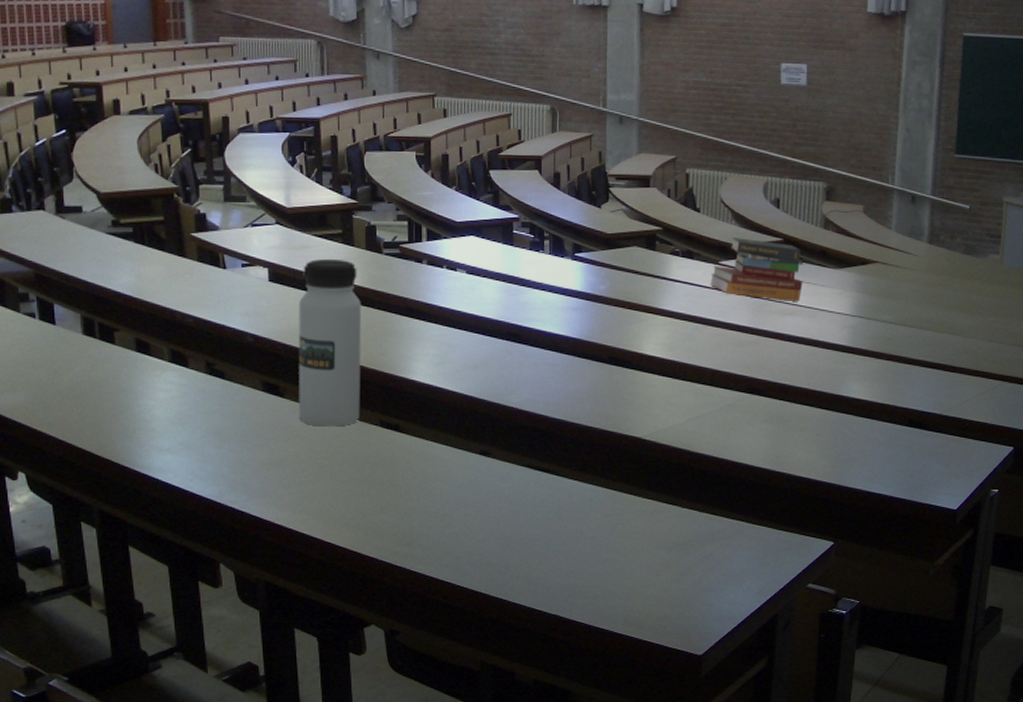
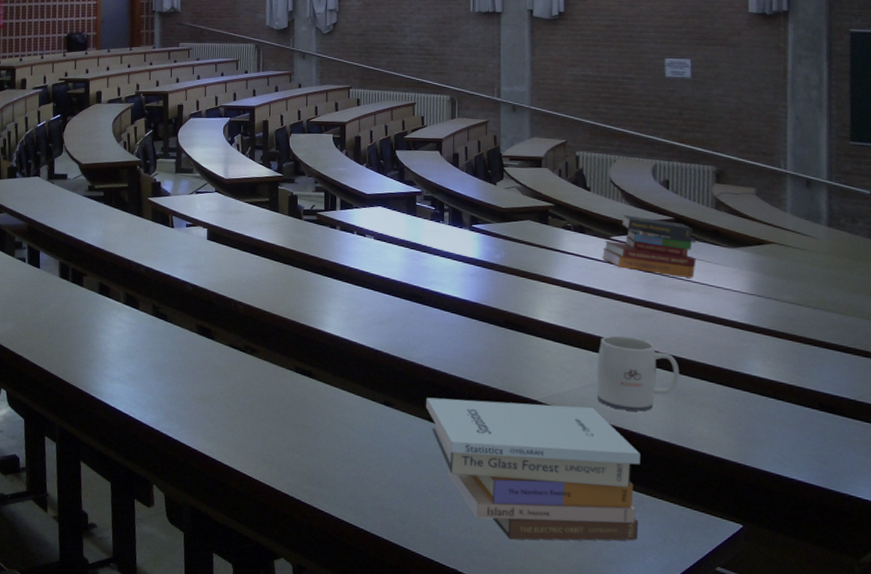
water bottle: present [299,259,361,427] -> none [226,222,283,370]
books: none [526,441,742,580] -> present [426,397,640,541]
mug: none [701,365,782,441] -> present [596,335,680,412]

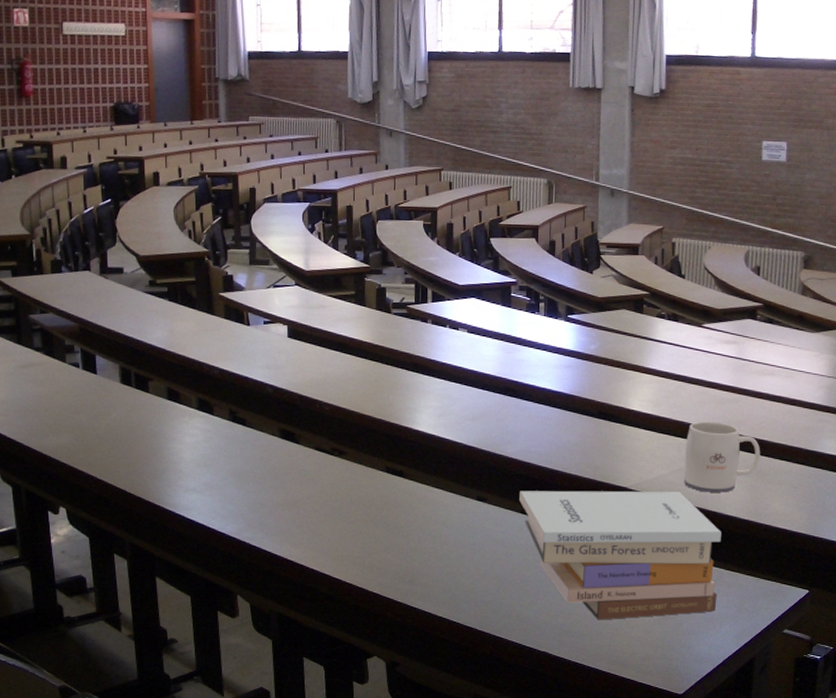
books: present [602,215,696,278] -> none [694,302,783,363]

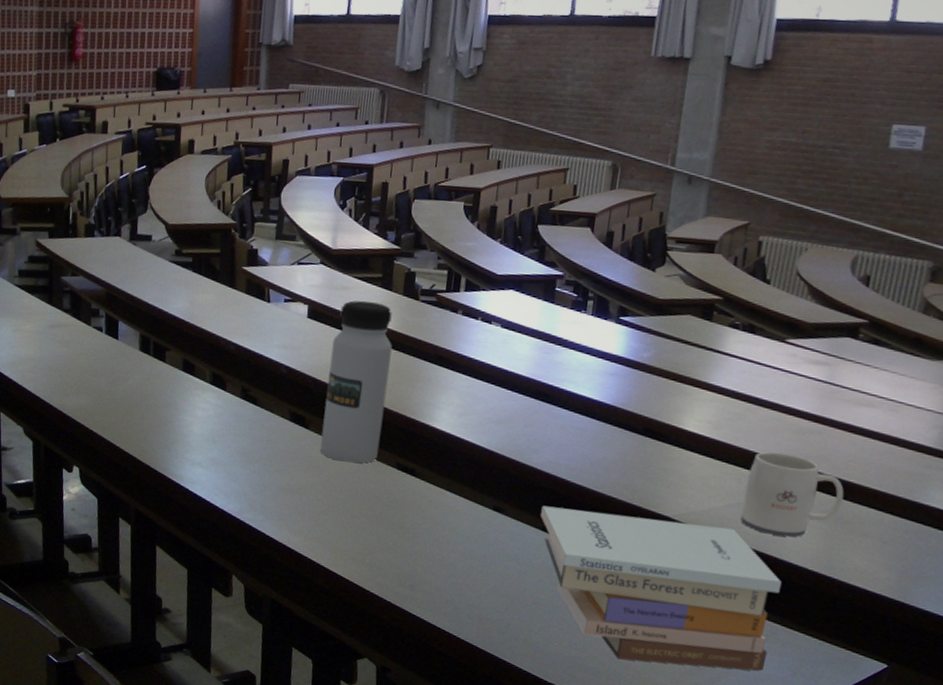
water bottle: none [312,318,371,472] -> present [320,300,392,464]

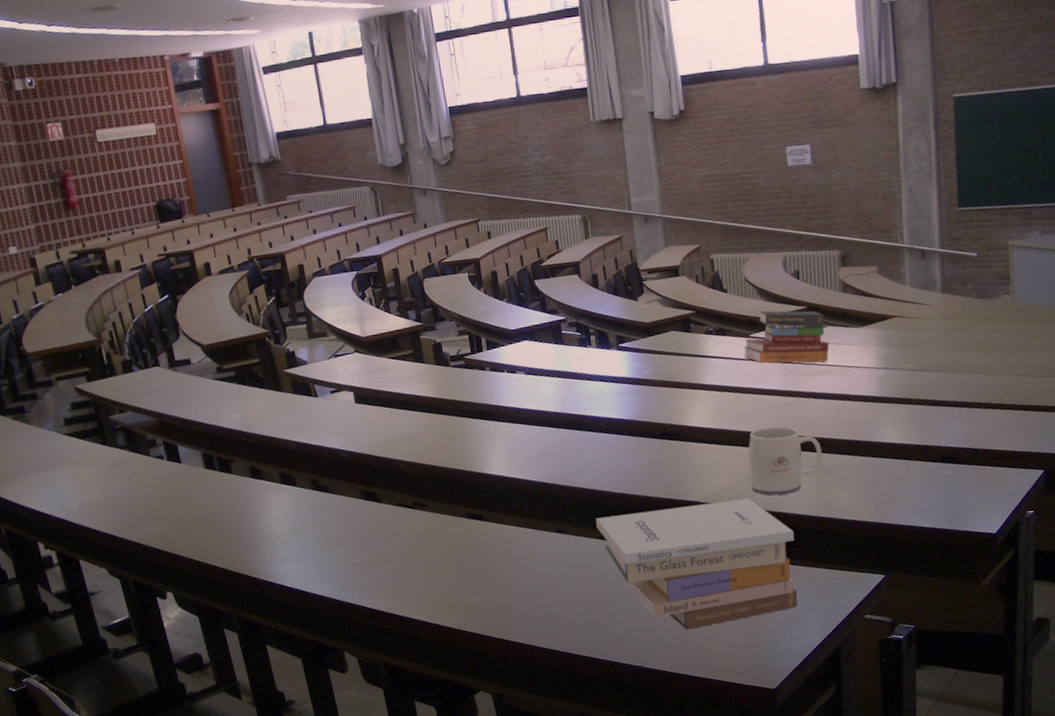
water bottle: present [320,300,392,464] -> none [383,376,448,524]
books: none [772,314,892,392] -> present [743,310,830,364]

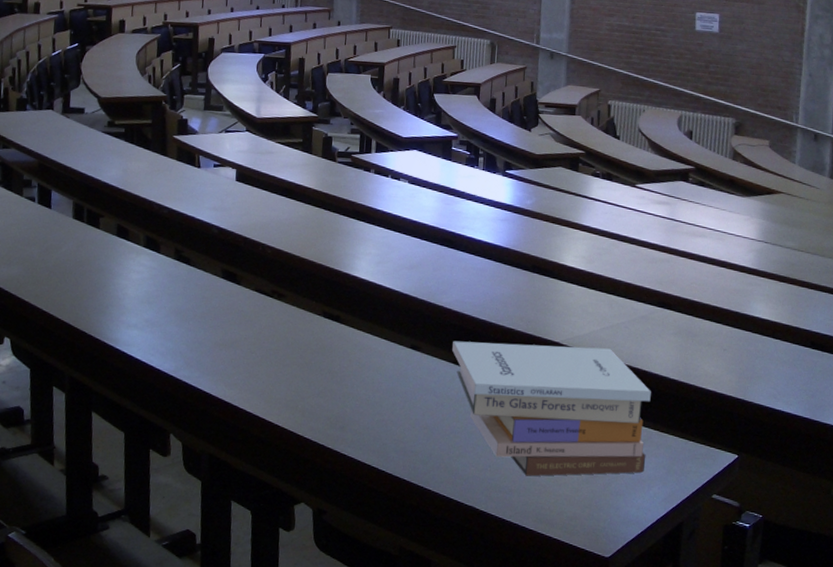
books: present [743,310,830,364] -> none [627,163,714,225]
mug: present [748,426,823,496] -> none [614,279,691,352]

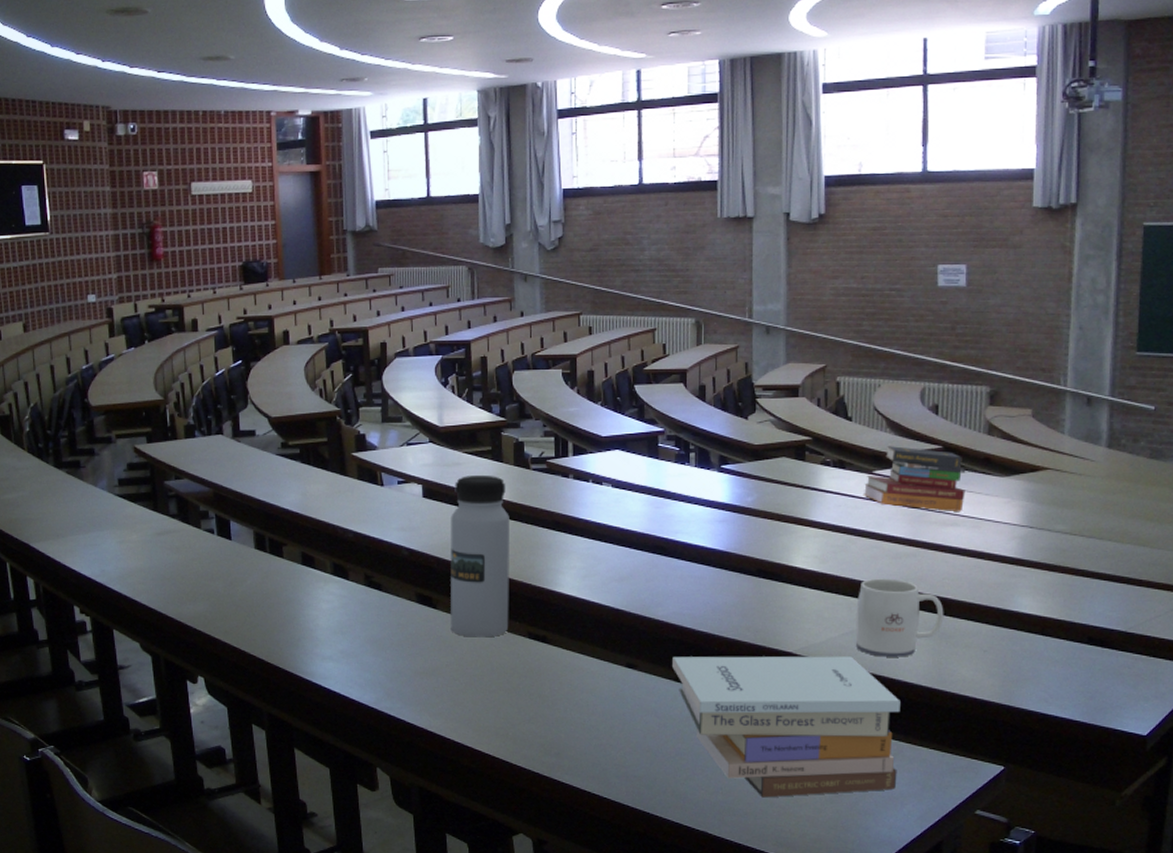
water bottle: none [252,164,314,315] -> present [451,476,510,638]
mug: none [614,279,691,352] -> present [855,578,944,657]
books: none [627,163,714,225] -> present [864,446,966,511]

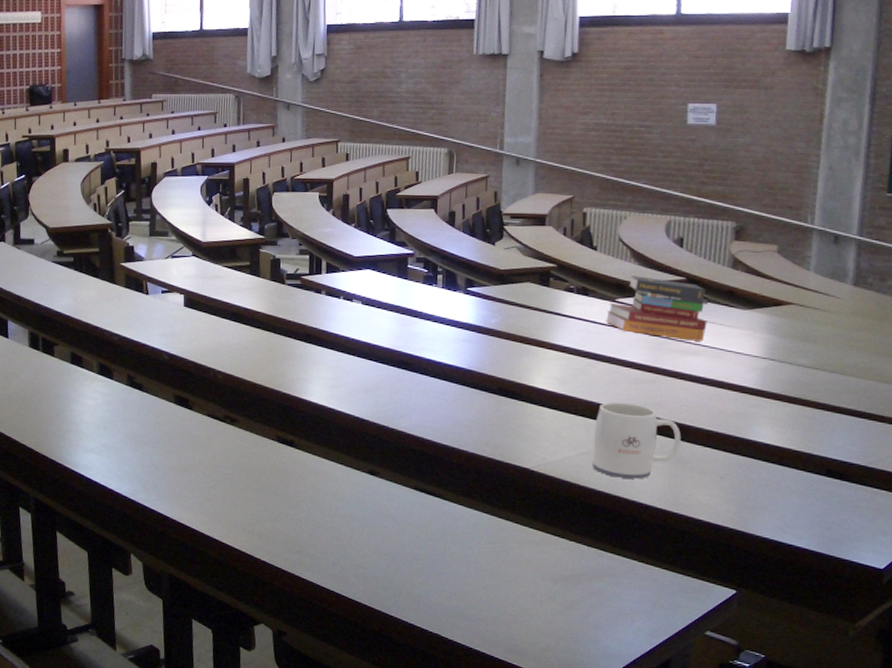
water bottle: present [451,476,510,638] -> none [205,288,264,439]
books: present [672,656,900,798] -> none [412,466,634,606]

